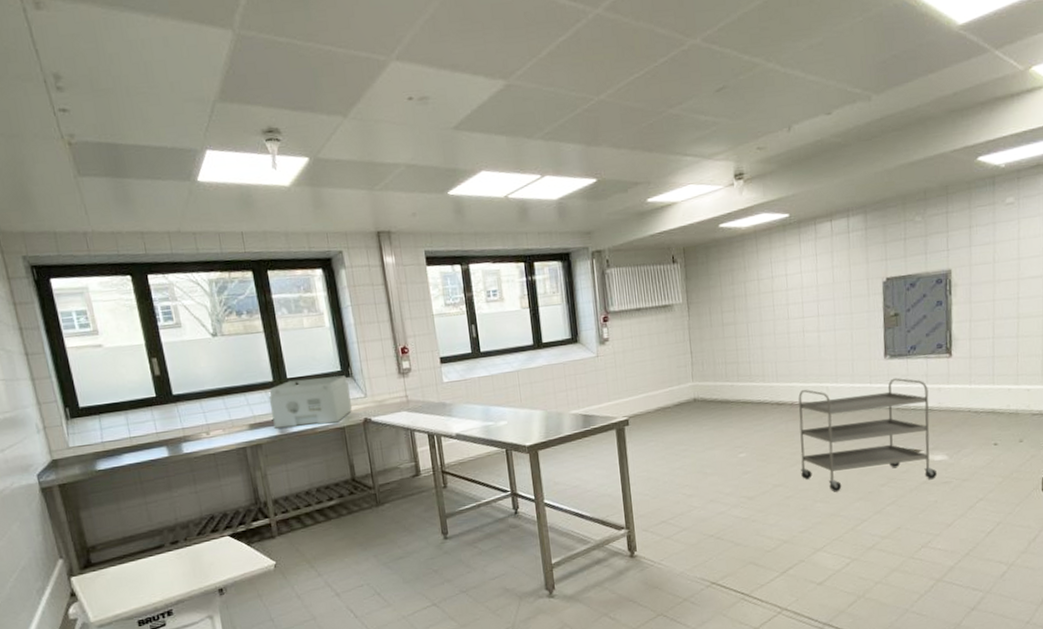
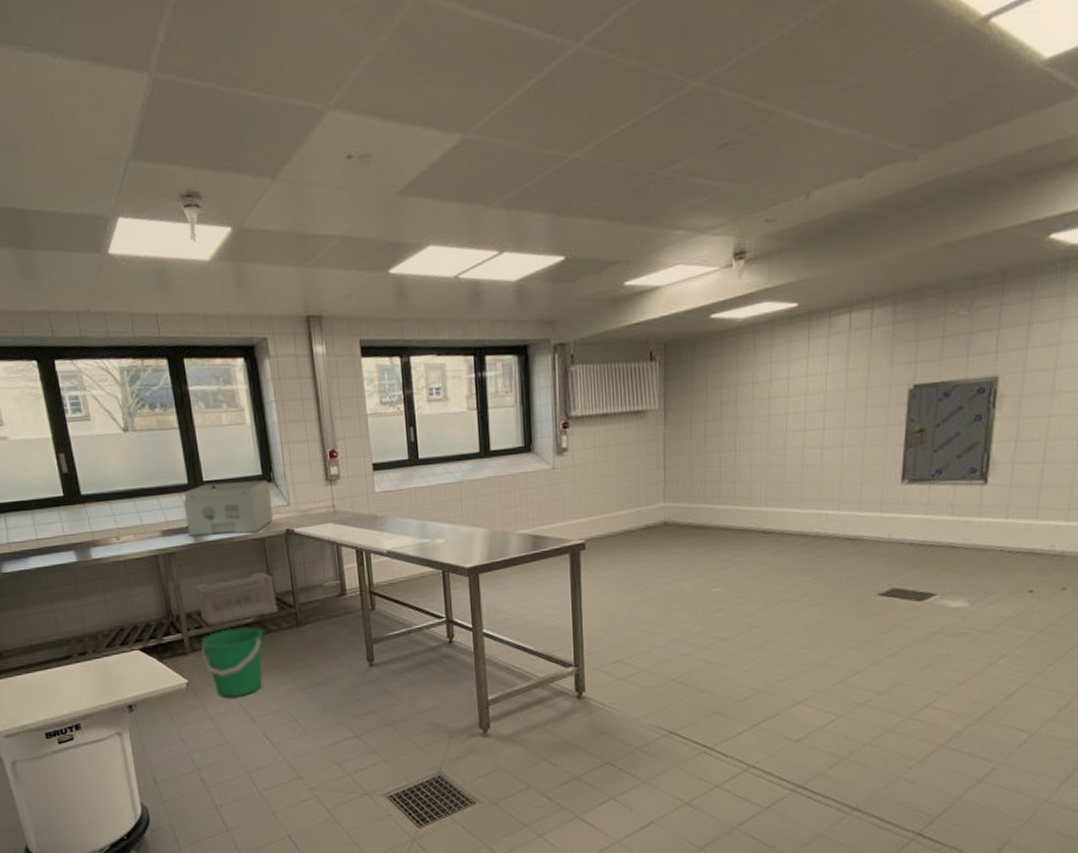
plastic crate: none [281,458,359,512] -> present [195,572,279,629]
bucket: none [287,509,346,576] -> present [201,627,263,698]
utility cart: present [798,377,937,492] -> none [786,507,953,638]

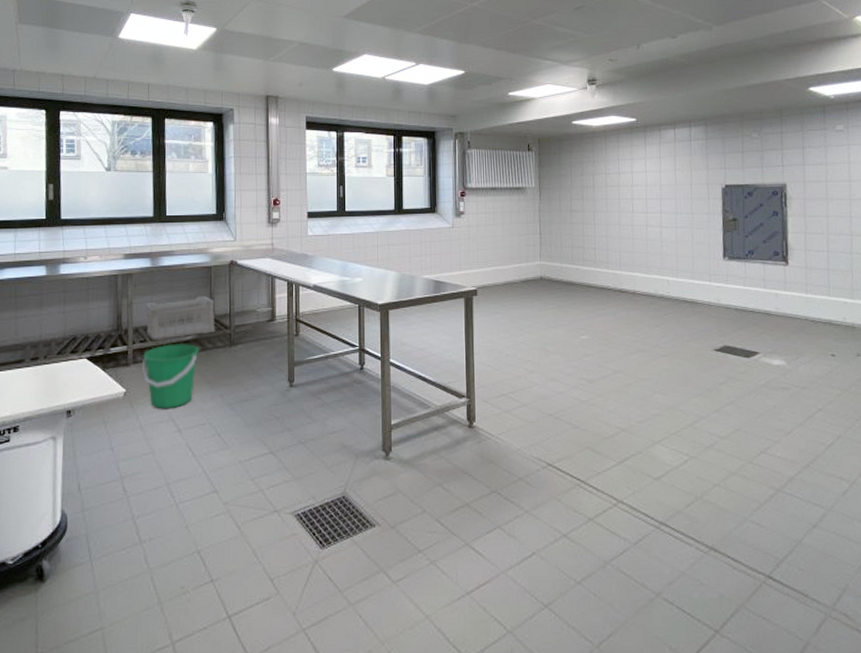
storage bin: present [184,480,273,536] -> none [147,218,221,263]

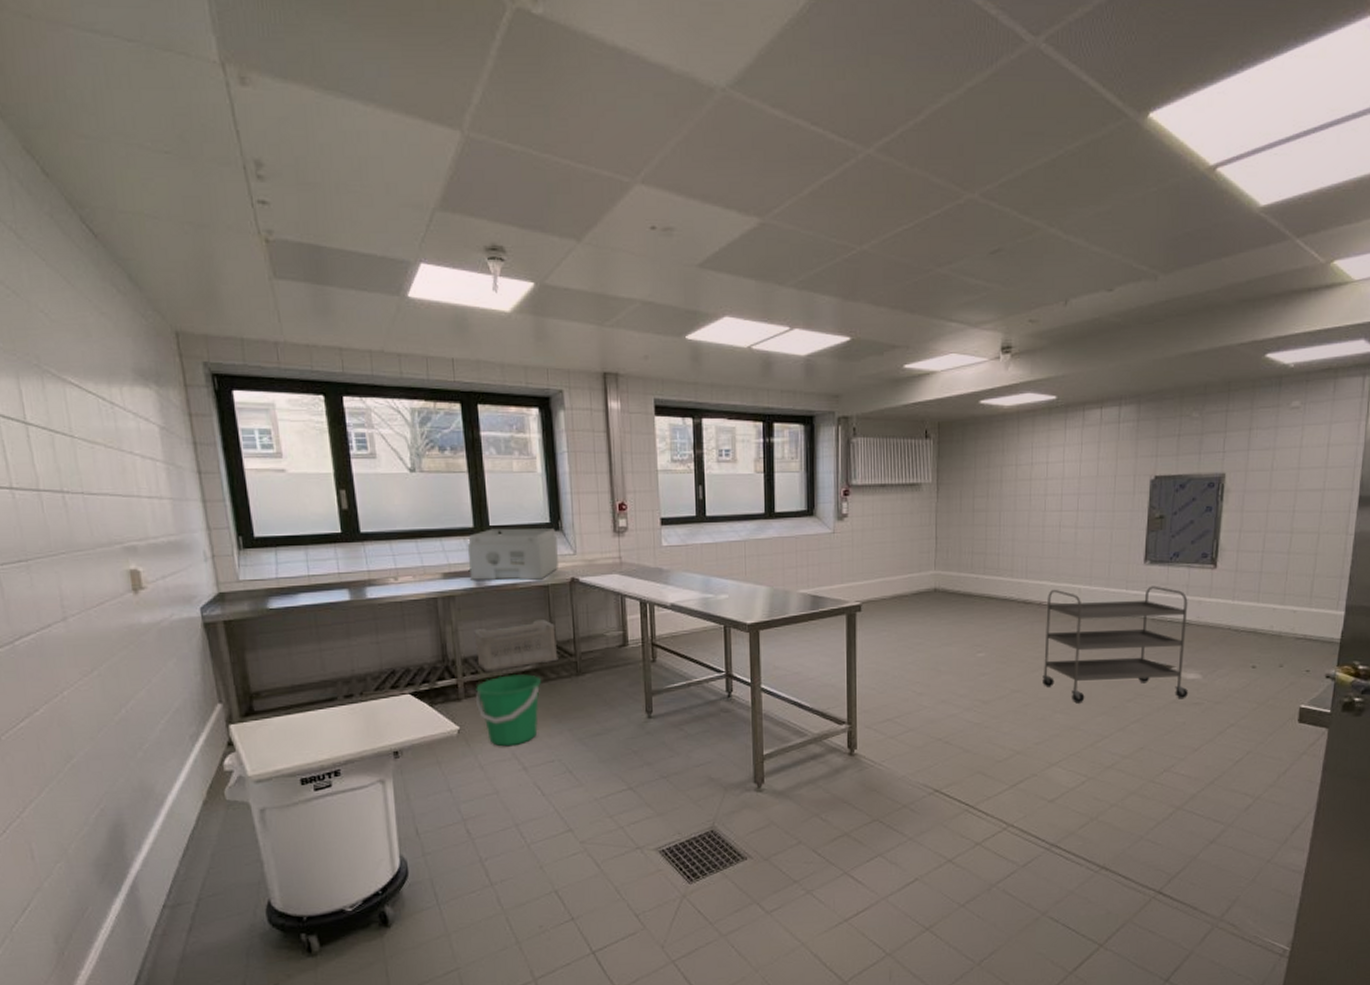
storage bin: none [147,218,221,263] -> present [468,528,558,581]
utility cart: none [640,279,775,385] -> present [1043,585,1188,704]

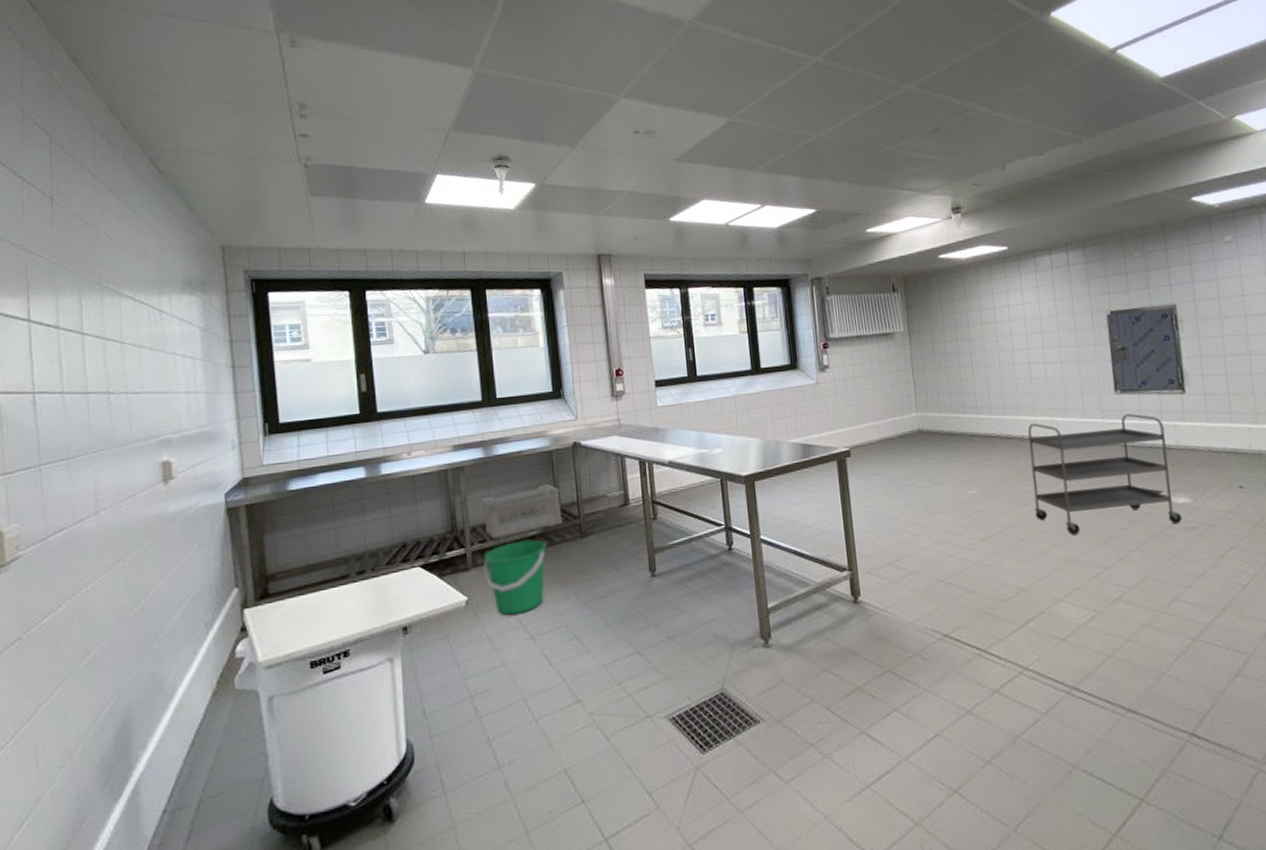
storage bin: present [468,528,558,581] -> none [477,396,561,451]

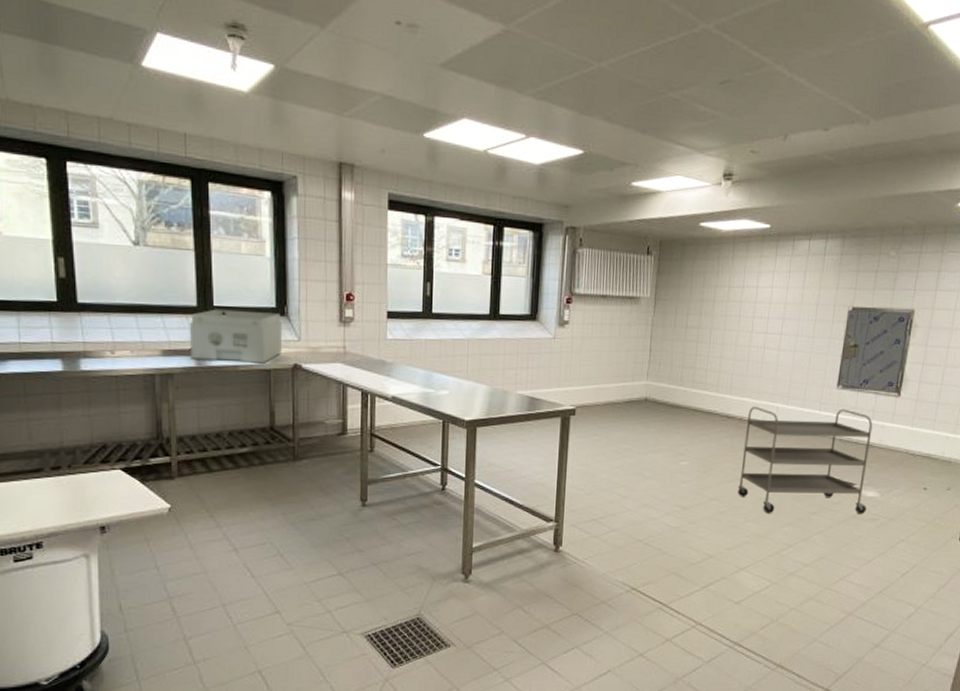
storage bin: none [477,396,561,451] -> present [190,309,282,365]
plastic crate: present [482,484,563,542] -> none [191,403,276,455]
bucket: present [483,539,547,615] -> none [188,456,257,527]

